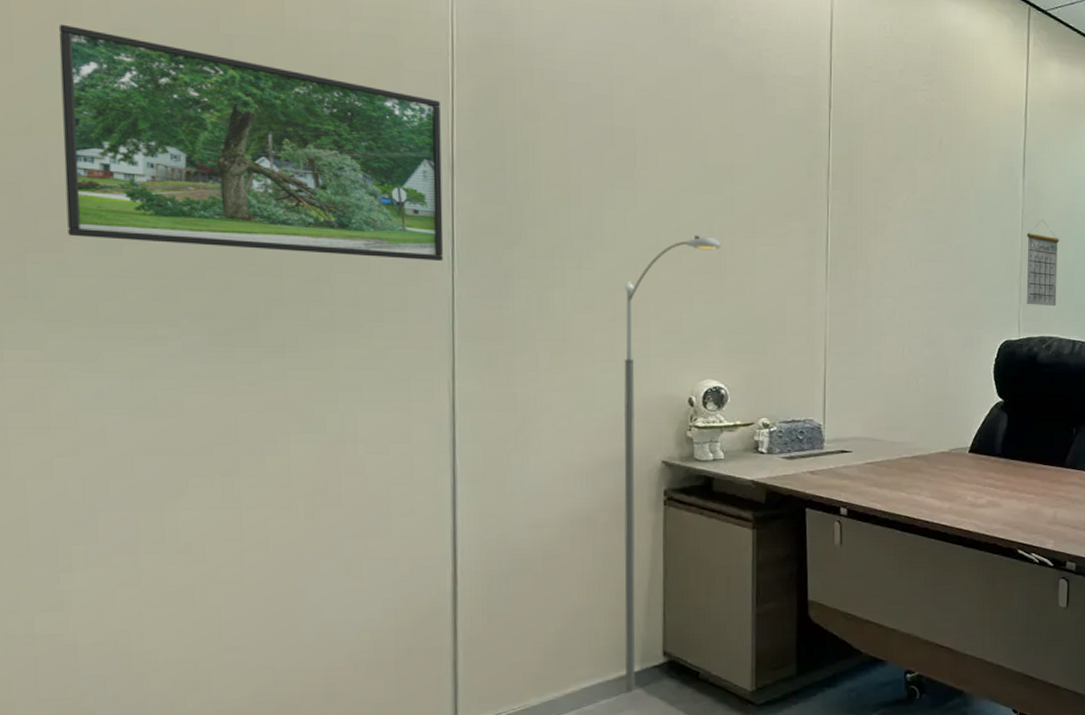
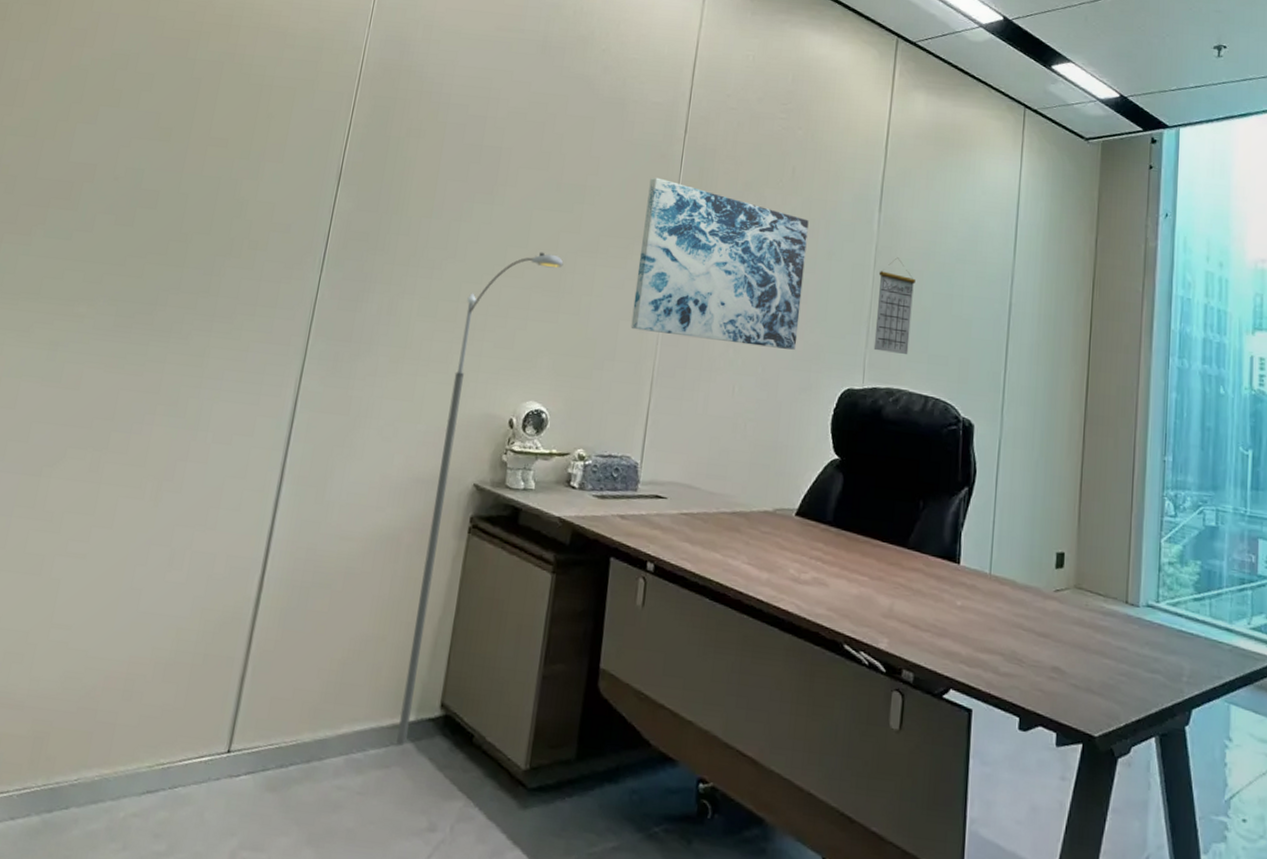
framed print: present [58,24,444,262] -> none [38,49,342,263]
wall art: none [798,154,959,310] -> present [630,177,809,350]

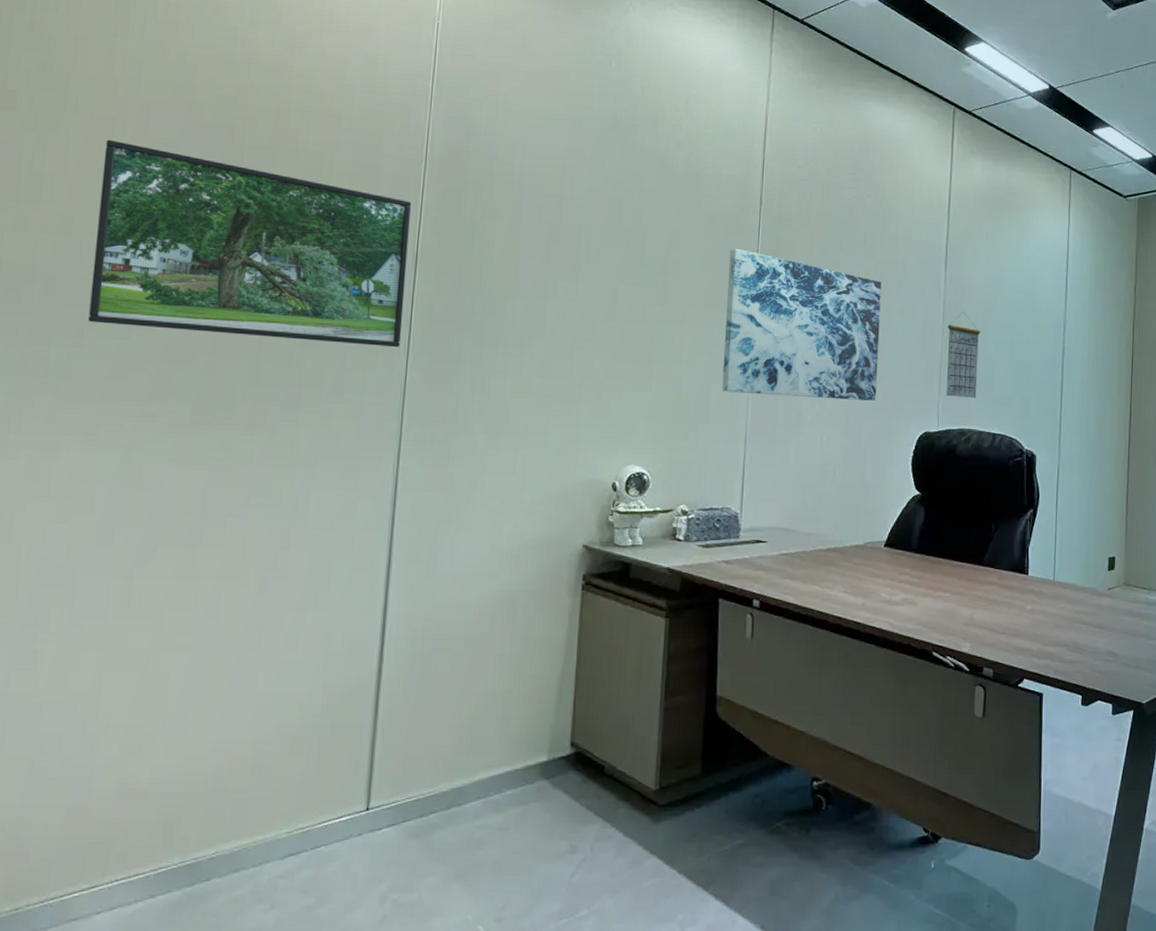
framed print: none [38,49,342,263] -> present [88,139,412,348]
street lamp: present [396,252,564,746] -> none [532,324,652,783]

